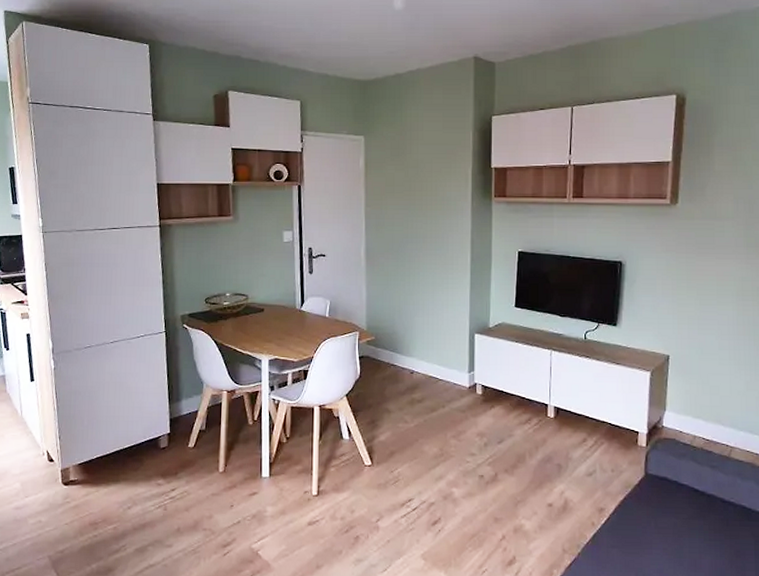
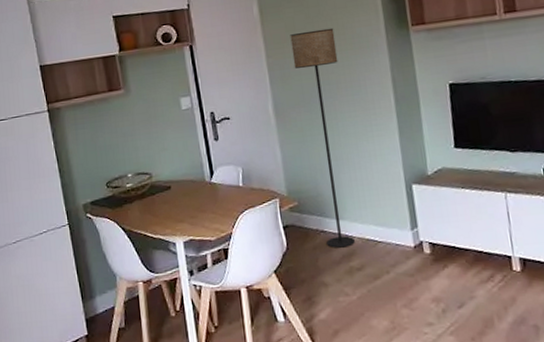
floor lamp: none [388,188,428,381] -> present [290,28,355,248]

